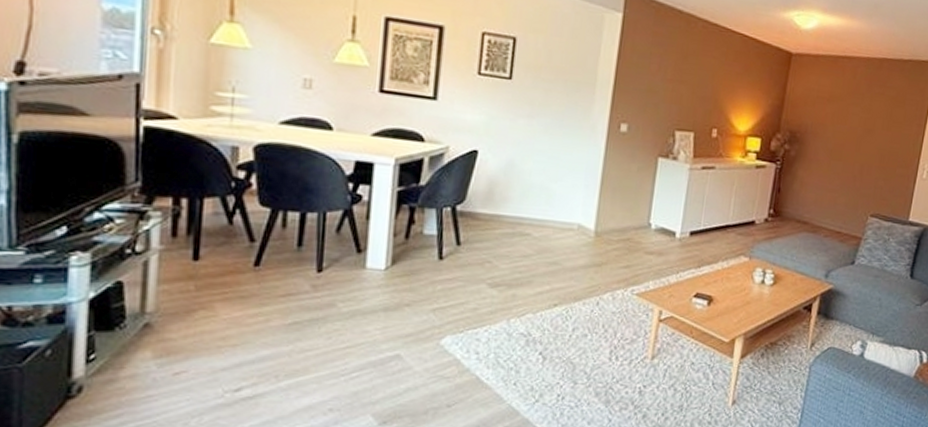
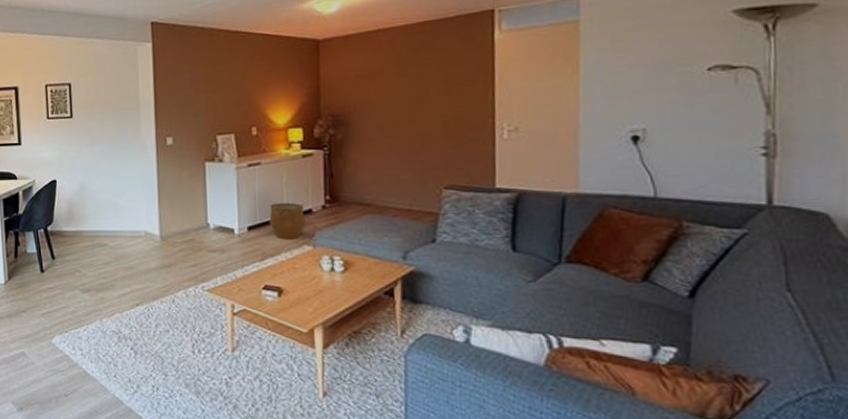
basket: none [712,210,748,250] -> present [269,202,306,240]

